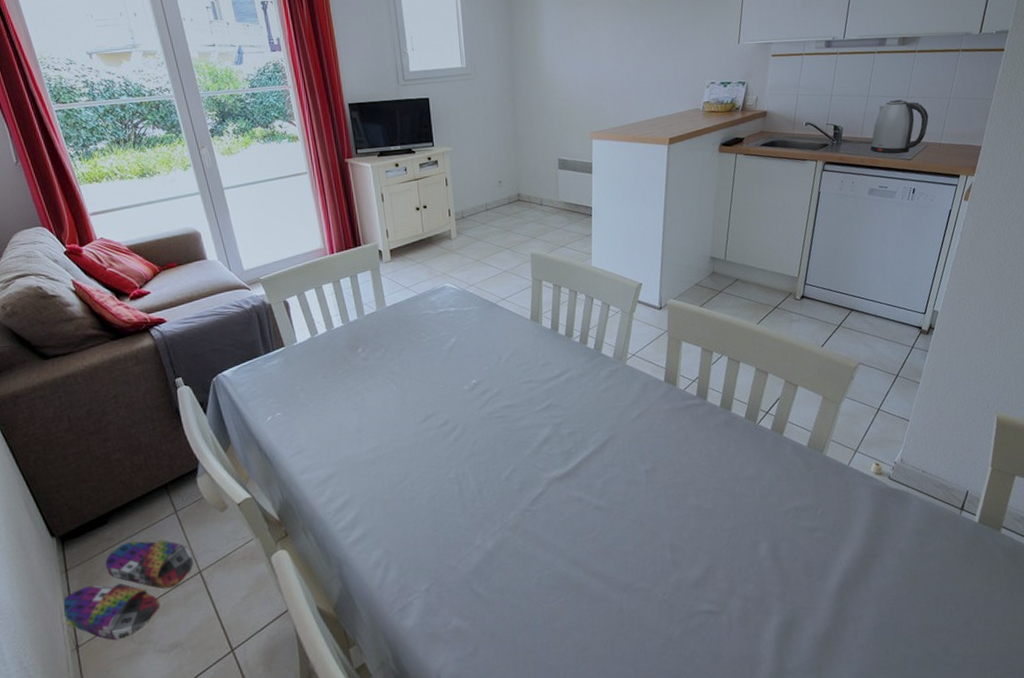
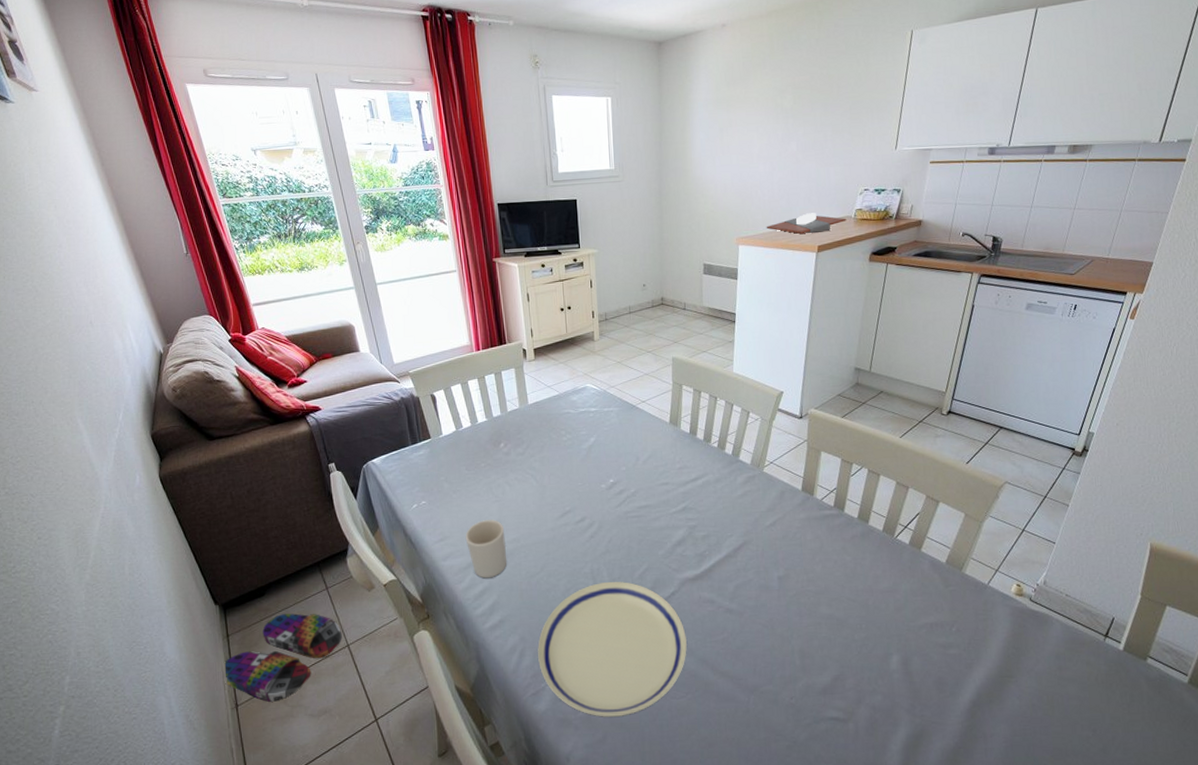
mug: none [323,428,368,491] -> present [465,520,506,579]
plate: none [403,485,557,629] -> present [538,581,687,718]
cutting board: none [618,106,695,128] -> present [766,213,847,235]
kettle: present [870,99,929,154] -> none [1030,211,1097,268]

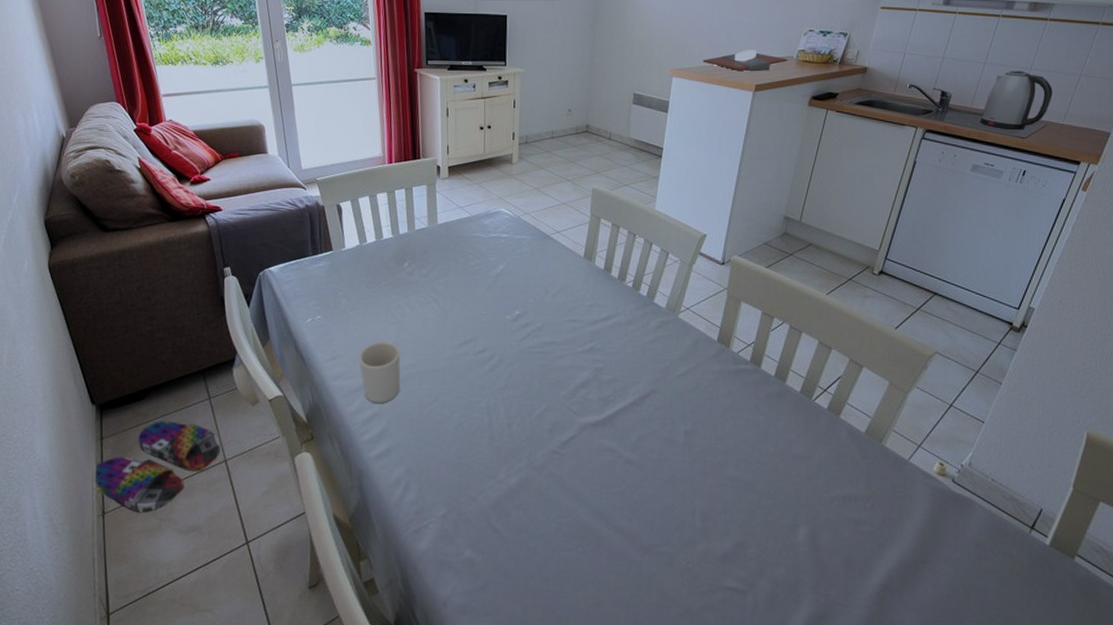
plate: present [538,581,687,718] -> none [423,418,582,565]
kettle: none [1030,211,1097,268] -> present [980,71,1053,130]

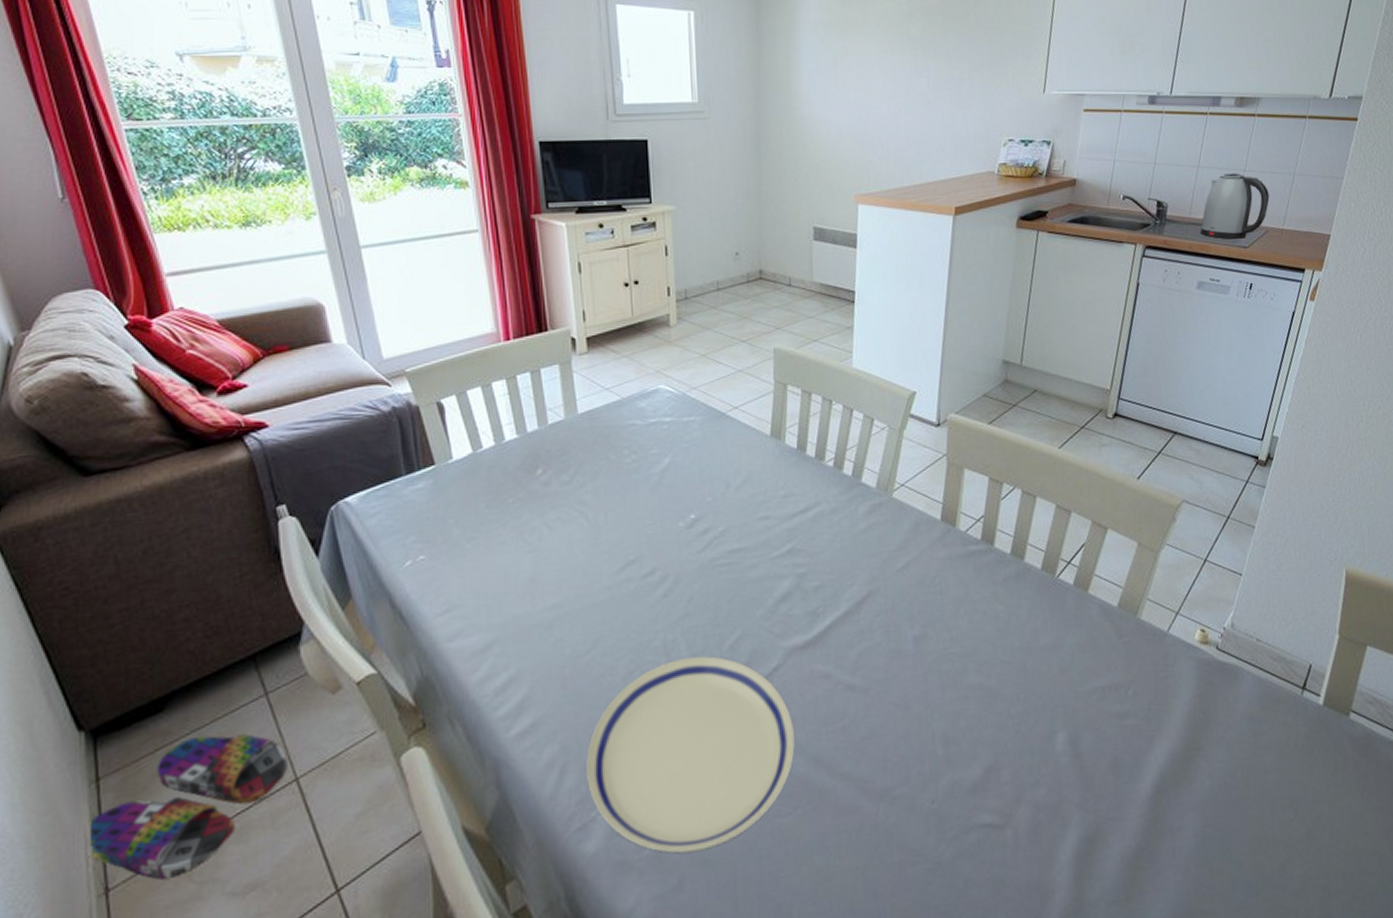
mug: present [359,341,401,404] -> none [483,578,543,664]
plate: none [423,418,582,565] -> present [586,656,795,854]
cutting board: present [702,50,788,72] -> none [891,166,989,193]

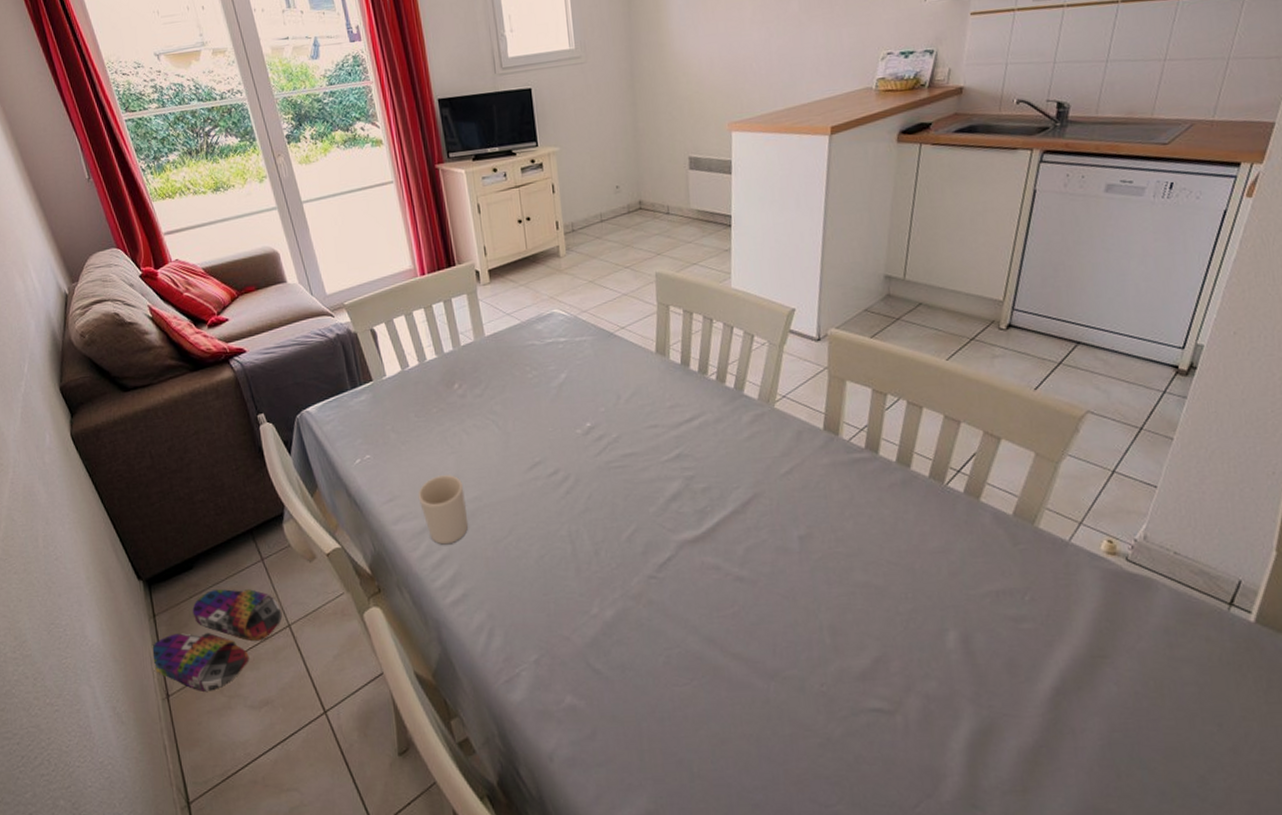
mug: none [483,578,543,664] -> present [418,475,468,545]
plate: present [586,656,795,854] -> none [509,545,690,710]
kettle: present [1200,173,1270,239] -> none [1109,63,1196,137]

